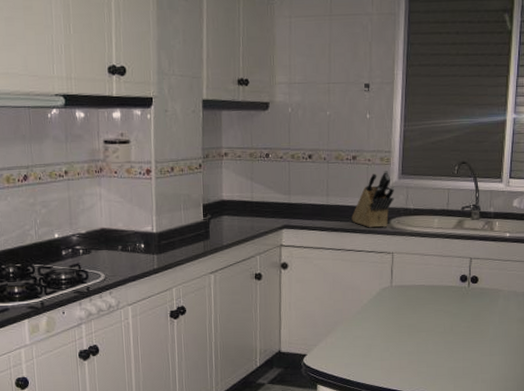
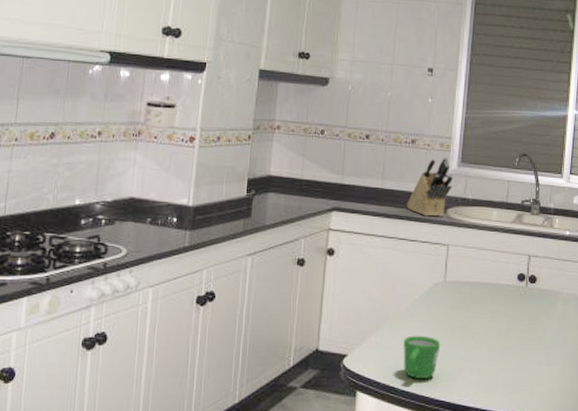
mug: none [356,335,391,372] -> present [403,335,441,378]

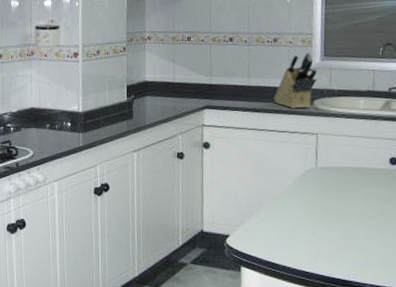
mug: present [403,335,441,378] -> none [281,217,317,255]

